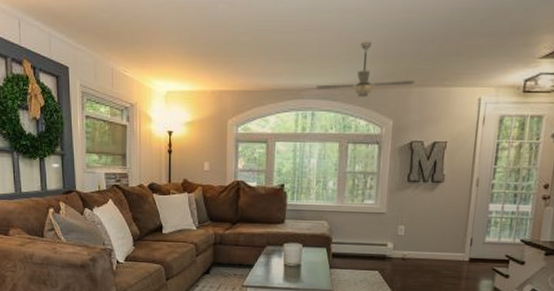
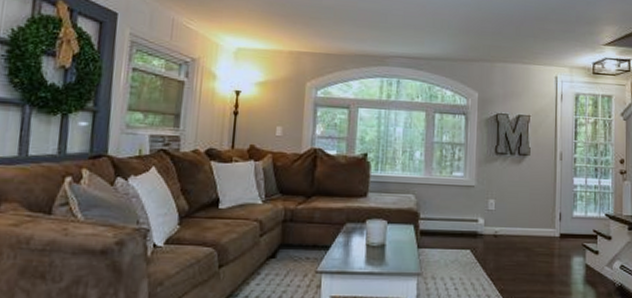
ceiling fan: present [316,41,415,98] -> none [401,16,497,69]

